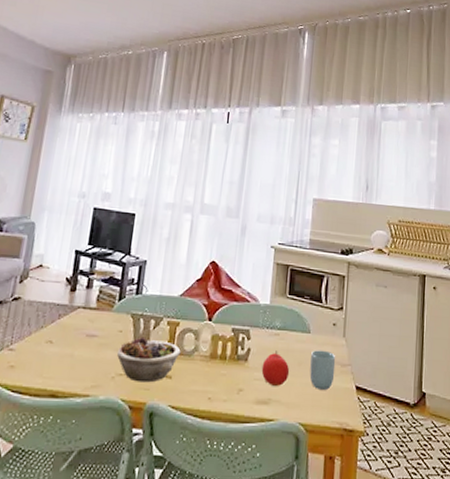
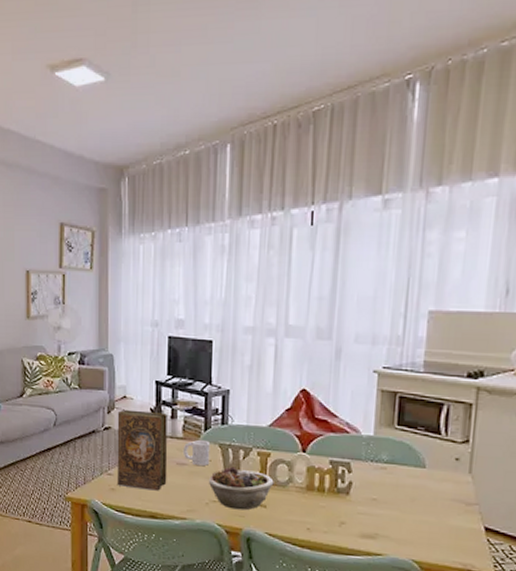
book: none [18,279,83,366] -> present [117,409,168,491]
cup: none [94,309,123,337] -> present [182,439,211,466]
fruit: present [261,350,290,387] -> none [366,485,400,523]
cup: present [309,350,336,390] -> none [425,486,459,529]

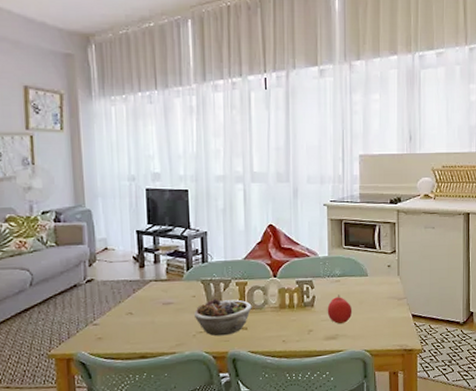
book: present [117,409,168,491] -> none [99,259,155,334]
cup: present [182,439,211,466] -> none [167,278,194,302]
fruit: none [366,485,400,523] -> present [327,294,353,324]

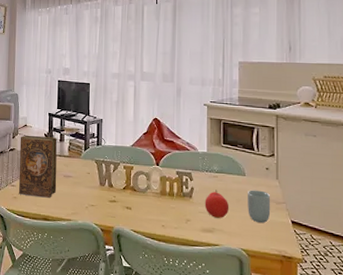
book: none [99,259,155,334] -> present [18,135,57,198]
succulent planter: present [195,298,252,336] -> none [88,177,136,212]
cup: none [370,289,393,321] -> present [248,190,271,223]

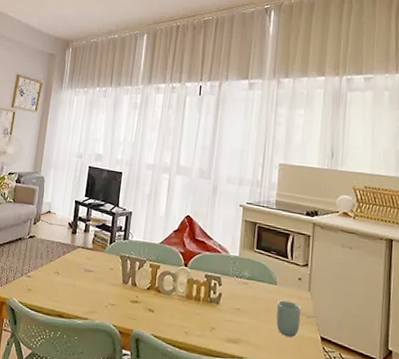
book: present [18,135,57,198] -> none [34,222,82,293]
fruit: present [204,190,230,219] -> none [231,297,258,329]

